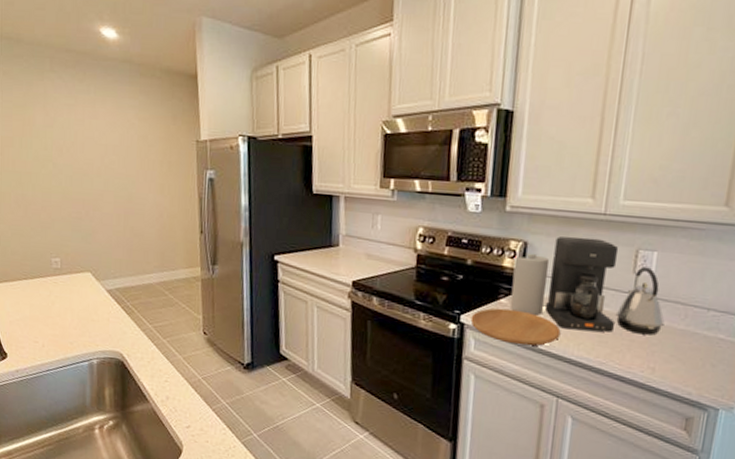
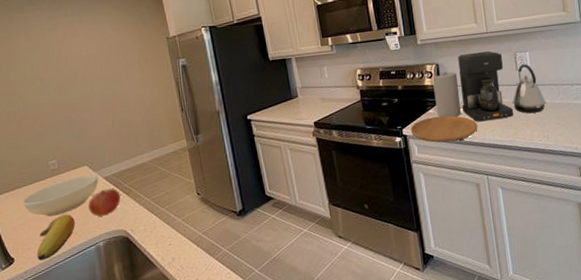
bowl: none [21,282,102,320] -> present [22,174,99,217]
fruit: none [29,320,71,364] -> present [36,214,75,261]
fruit: none [86,303,121,332] -> present [88,188,121,217]

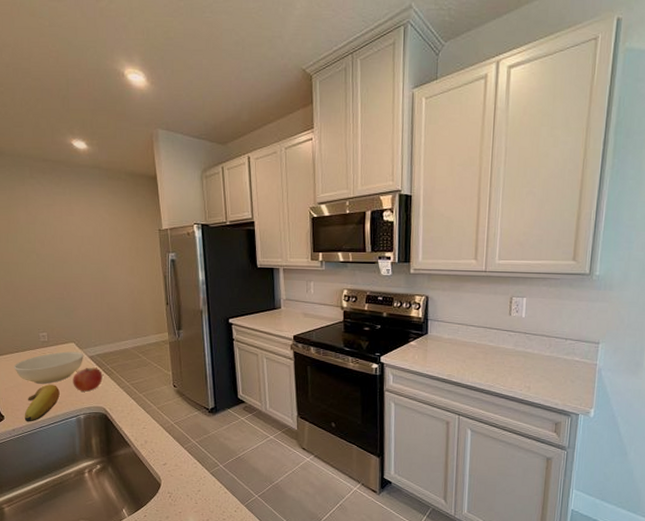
cutting board: present [410,115,478,143] -> none [388,349,458,377]
paper towel holder: present [432,71,461,118] -> none [418,304,445,354]
coffee maker: present [458,51,513,122] -> none [446,290,498,362]
kettle: present [512,64,546,114] -> none [498,310,535,362]

